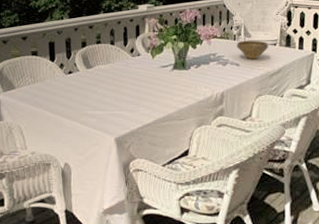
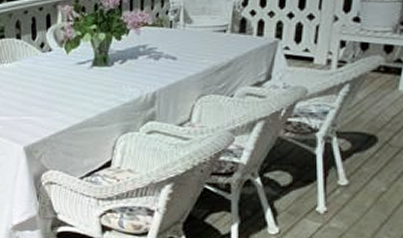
bowl: present [237,40,268,60] -> none [173,26,215,51]

